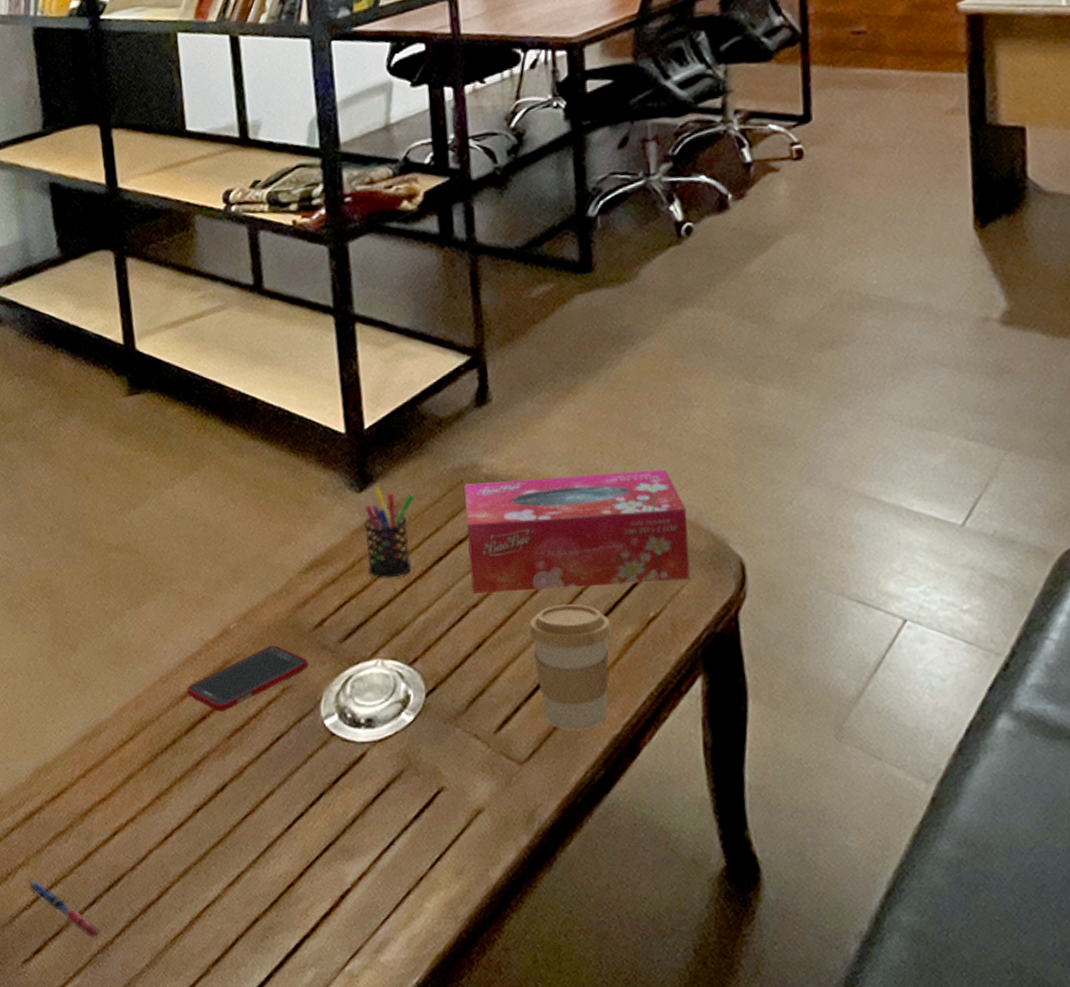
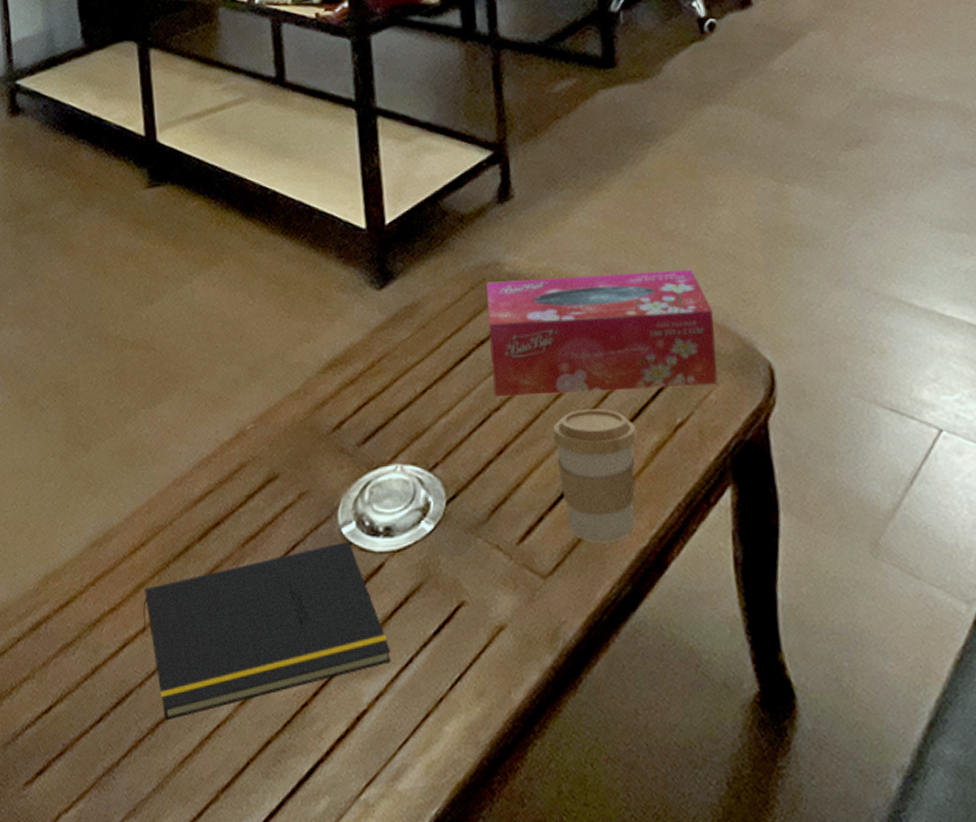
pen: present [29,878,101,938] -> none [34,693,106,759]
notepad: none [132,731,374,902] -> present [142,540,392,721]
cell phone: present [187,645,309,712] -> none [201,447,326,517]
pen holder: present [364,486,415,578] -> none [384,283,436,379]

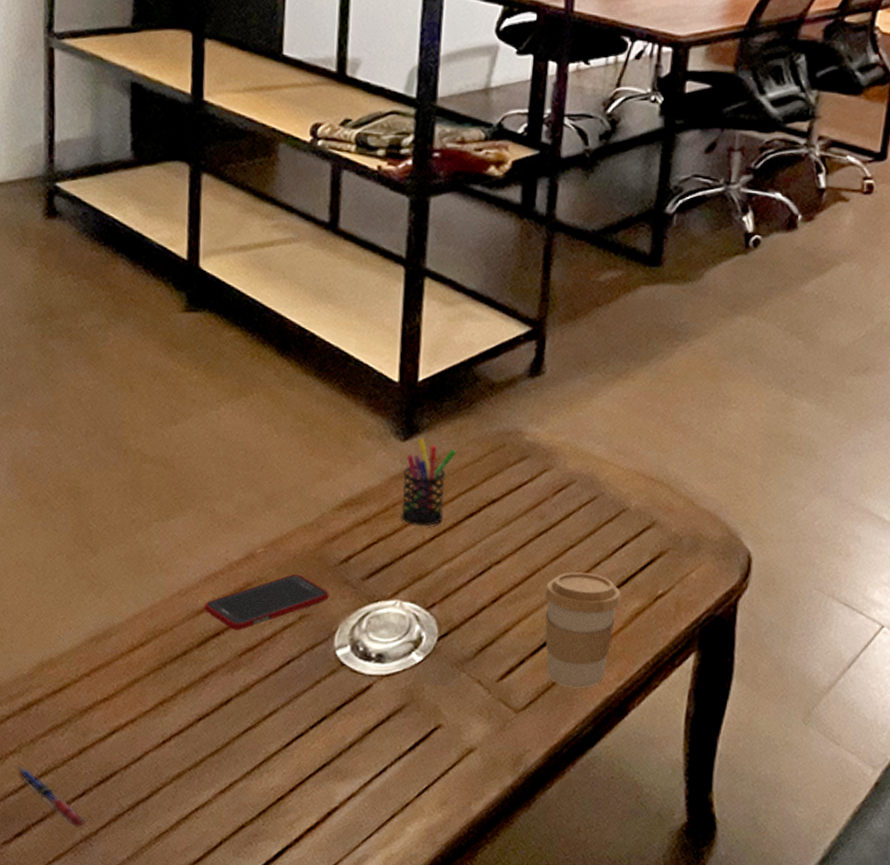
pen: none [34,693,106,759] -> present [19,766,86,828]
notepad: present [142,540,392,721] -> none [133,661,368,801]
cell phone: none [201,447,326,517] -> present [204,573,329,631]
pen holder: none [384,283,436,379] -> present [401,438,457,526]
tissue box: present [486,269,718,398] -> none [497,448,709,565]

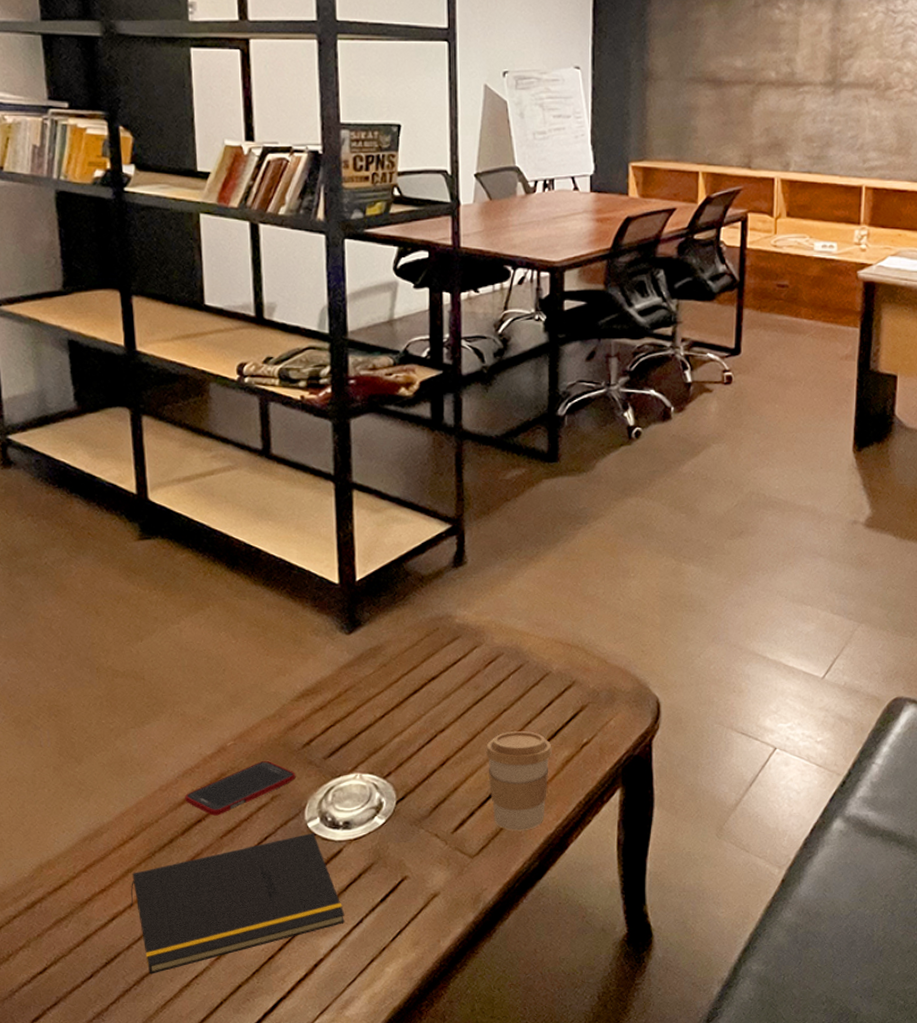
pen: present [19,766,86,828] -> none [29,959,97,1007]
notepad: none [133,661,368,801] -> present [130,832,345,975]
pen holder: present [401,438,457,526] -> none [351,630,397,707]

